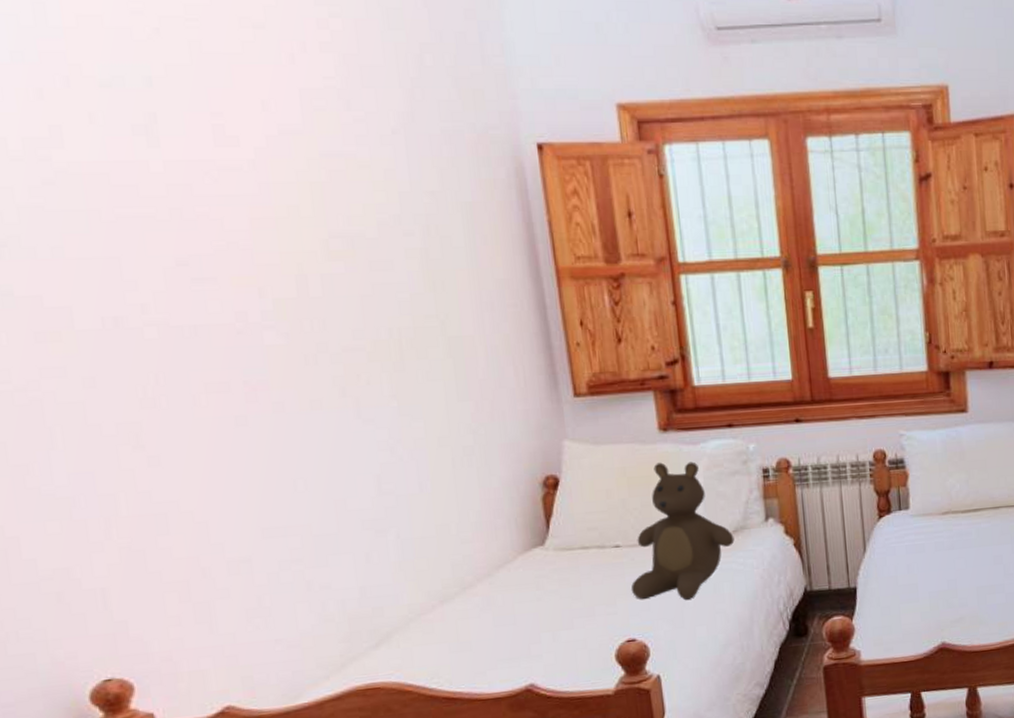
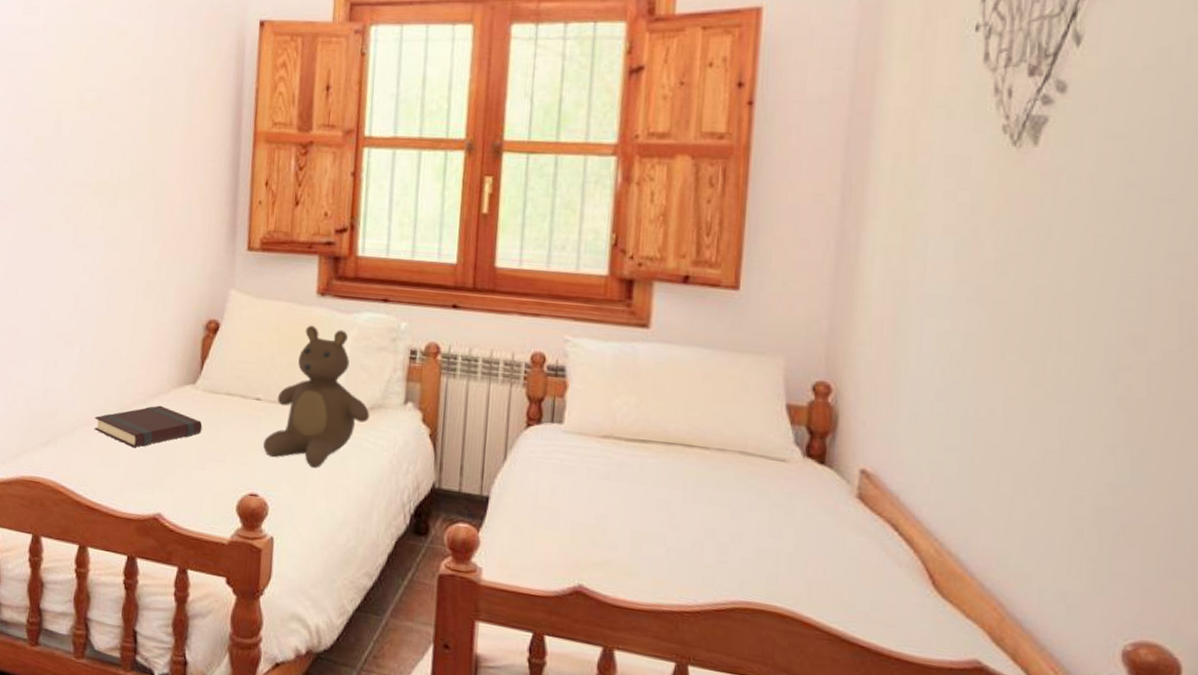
book: none [432,575,562,626] -> present [94,405,203,448]

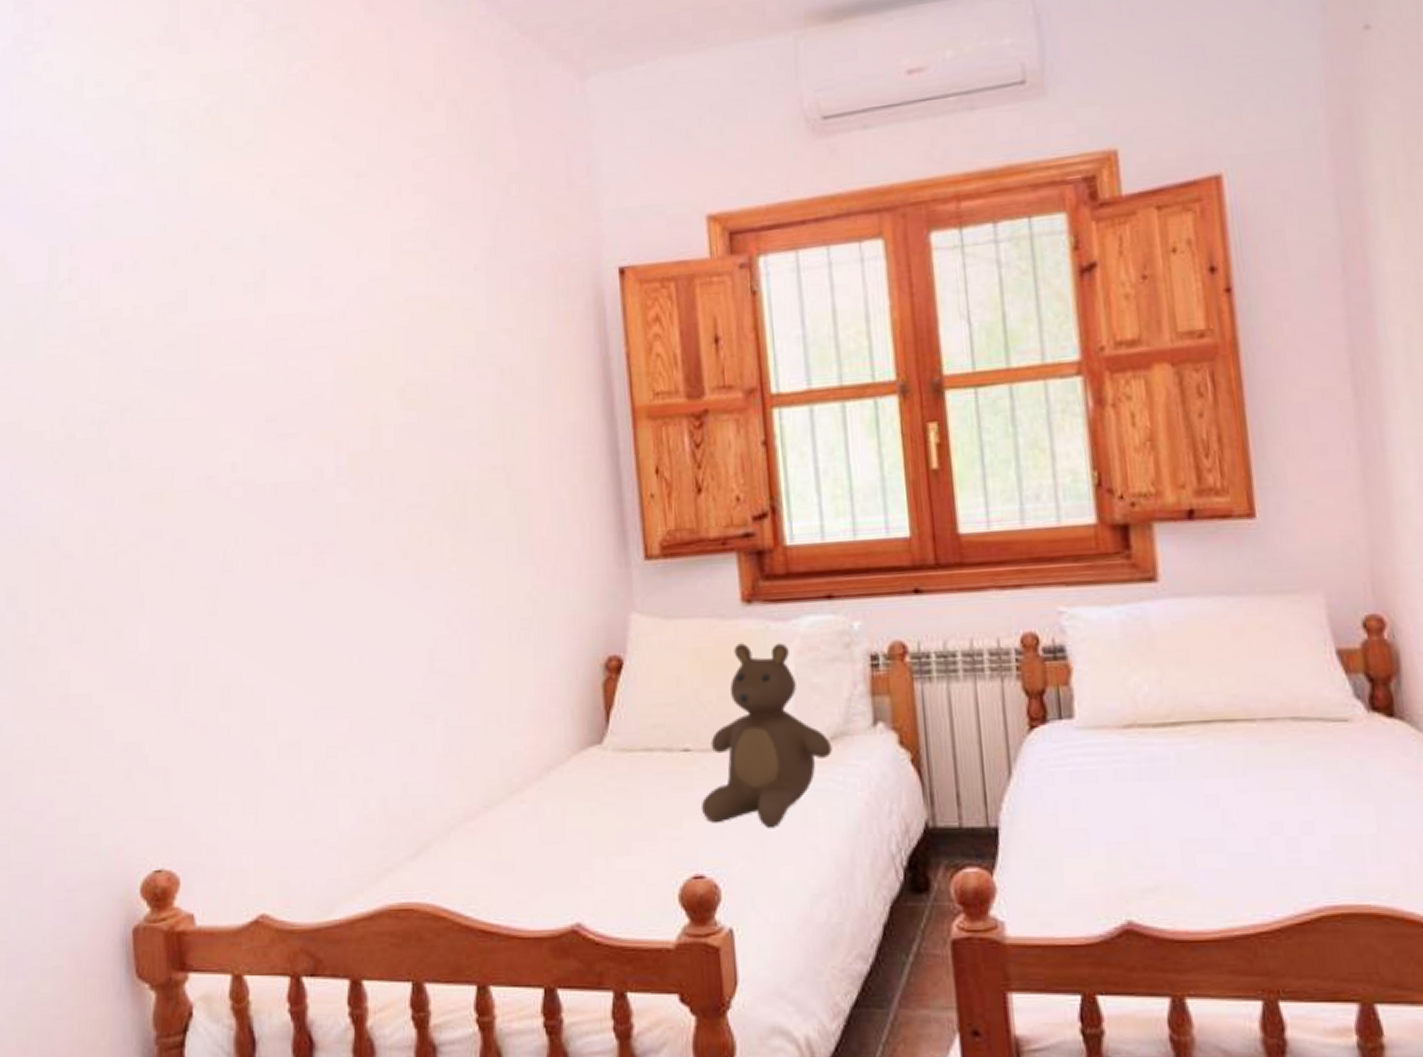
book: present [94,405,203,448] -> none [475,779,619,842]

